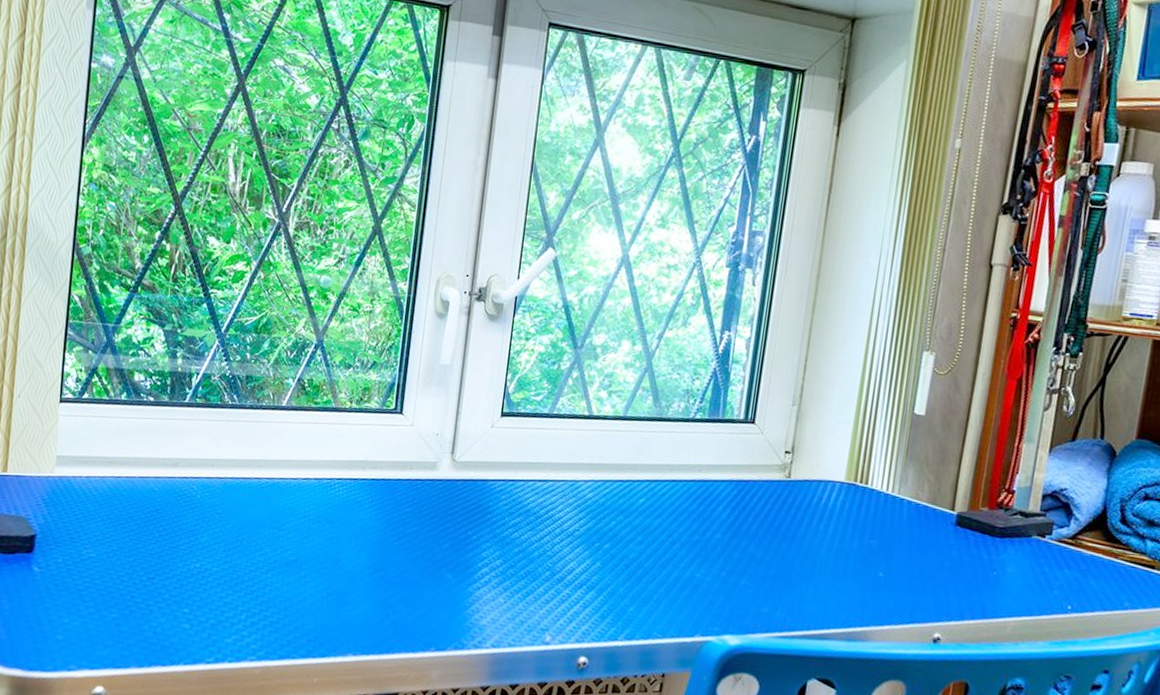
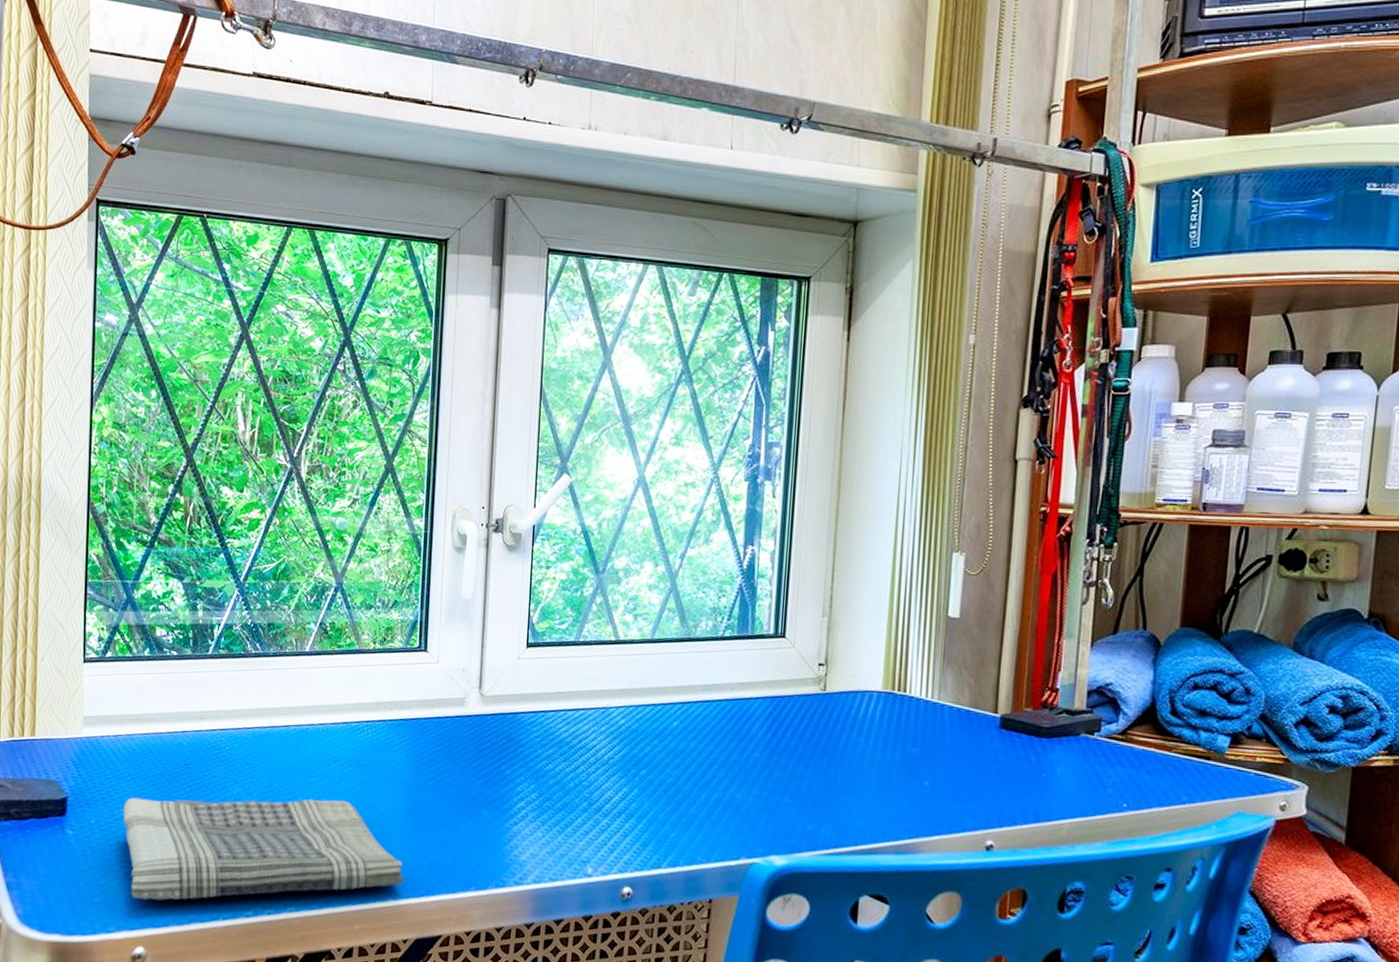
dish towel: none [90,539,366,643] -> present [123,797,404,900]

